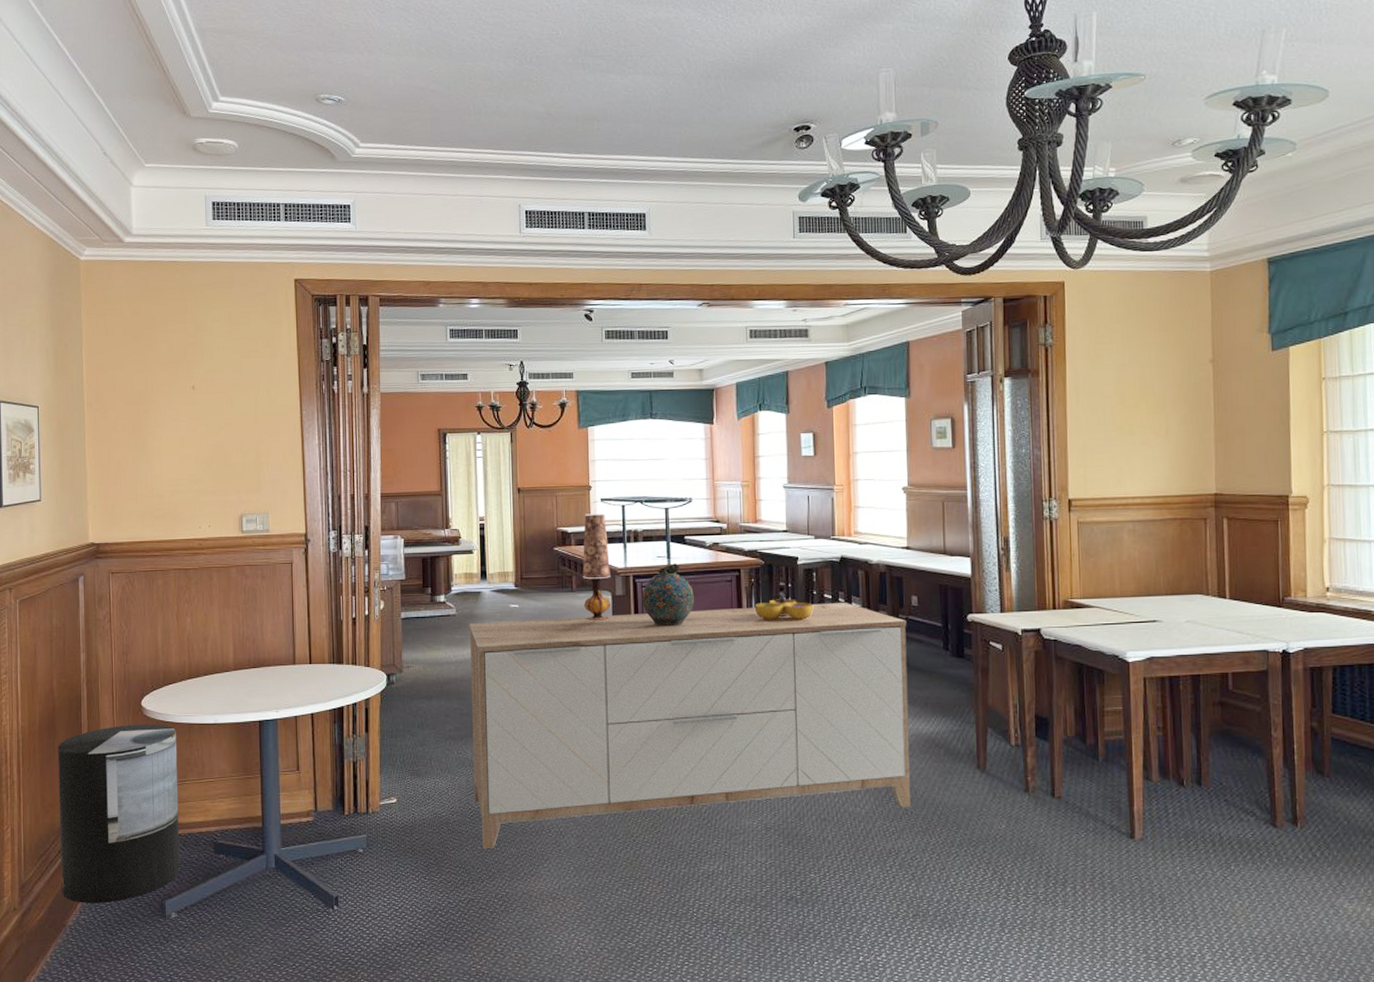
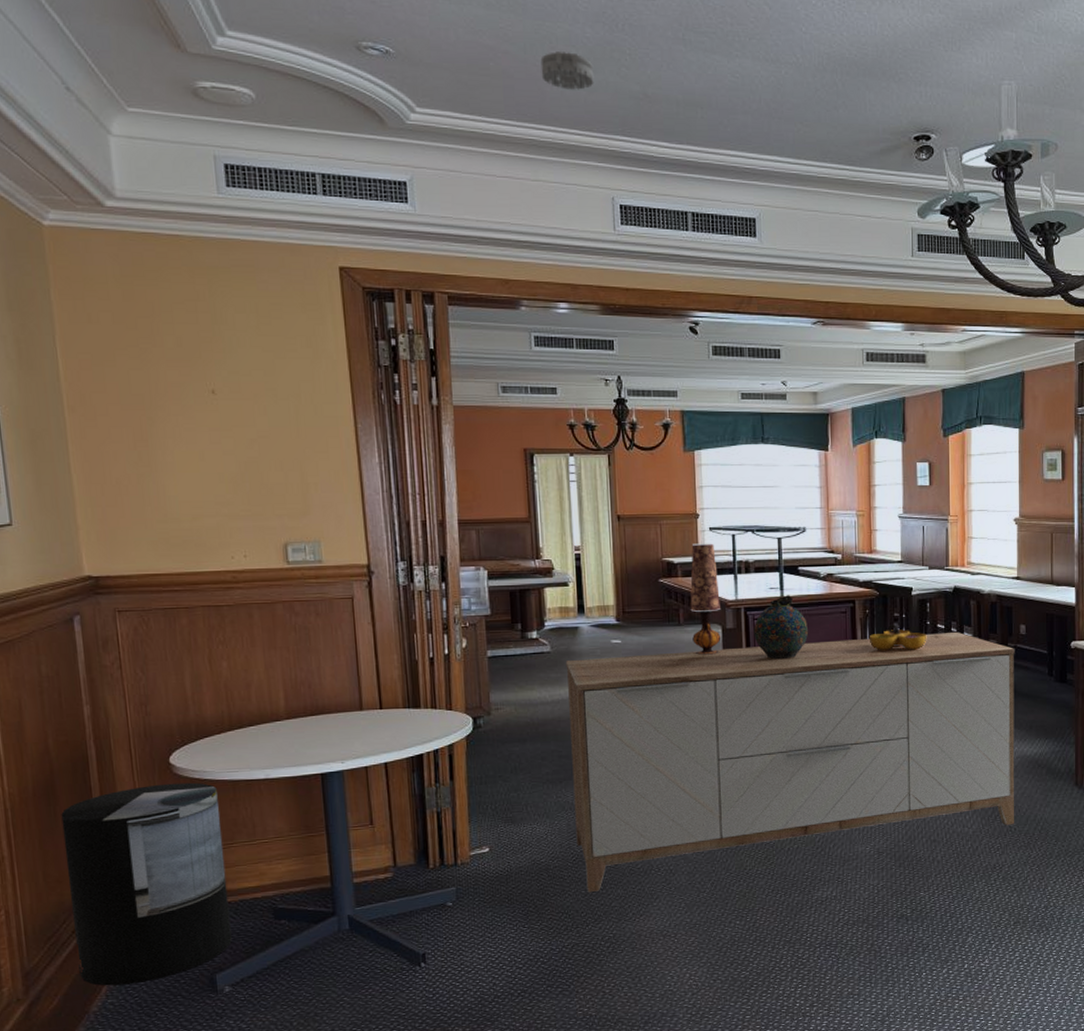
smoke detector: none [461,85,506,117] -> present [540,52,594,90]

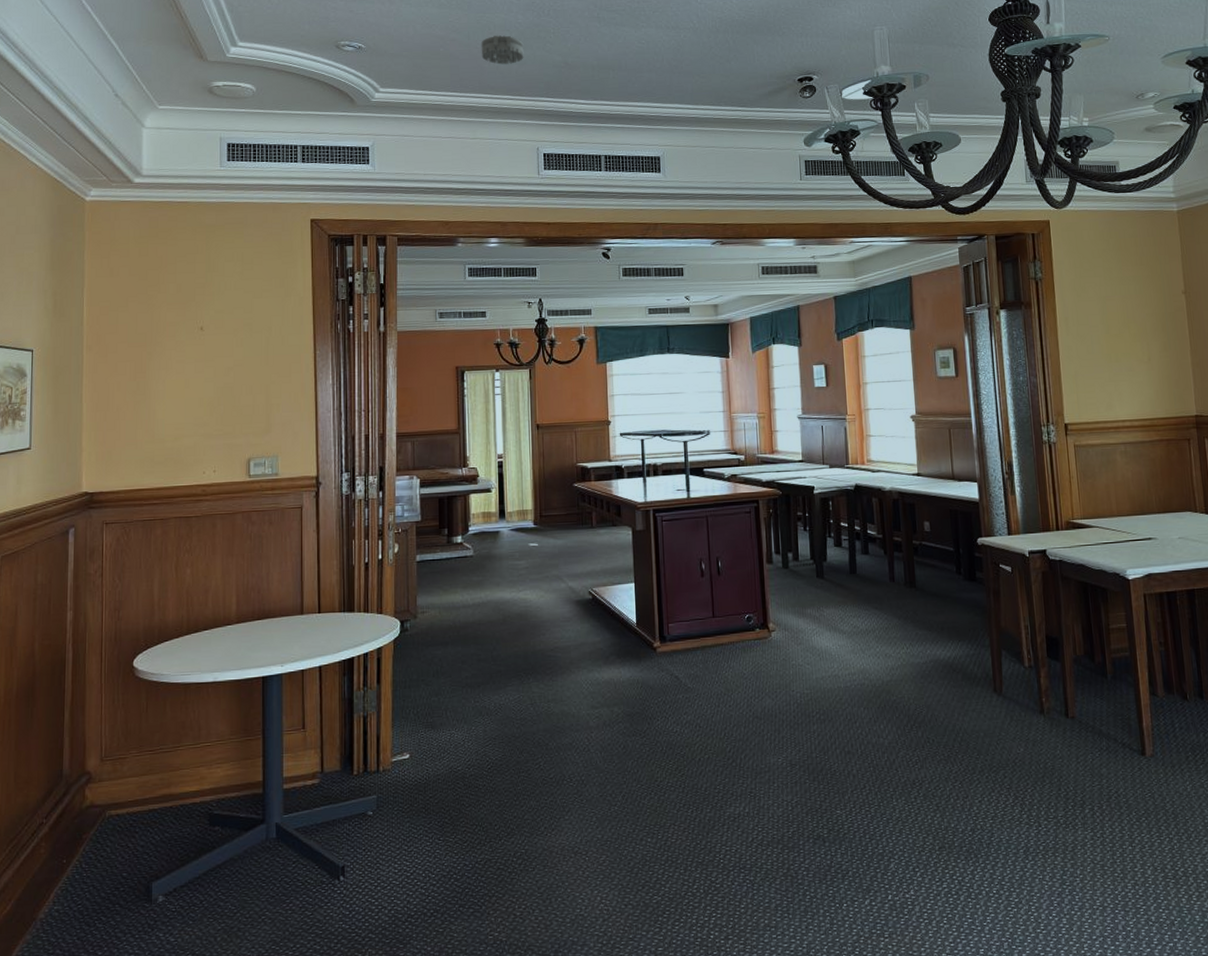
trash can: present [61,782,232,986] -> none [33,685,171,892]
sideboard: present [565,631,1015,893] -> none [487,529,932,804]
table lamp: present [690,543,721,655] -> none [602,448,632,557]
snuff bottle: present [754,595,809,660] -> none [662,496,715,561]
decorative bowl: present [869,625,927,651] -> none [773,524,831,551]

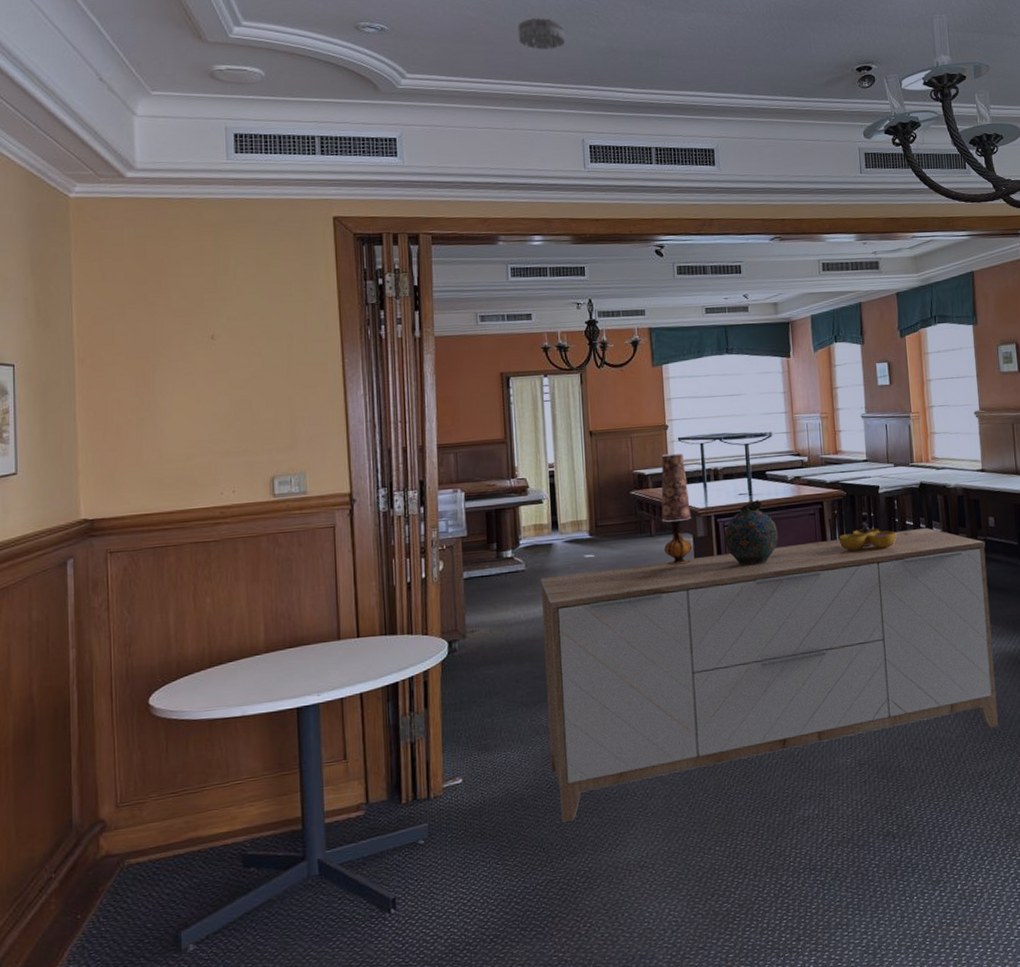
sideboard: none [487,529,932,804] -> present [540,527,998,823]
table lamp: none [602,448,632,557] -> present [661,453,693,565]
snuff bottle: none [662,496,715,561] -> present [724,500,779,566]
decorative bowl: none [773,524,831,551] -> present [838,524,897,552]

